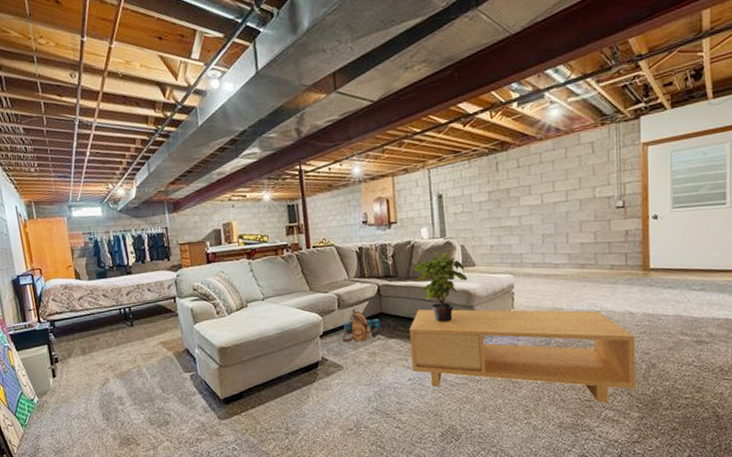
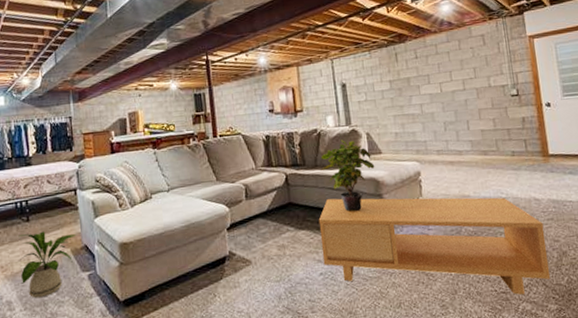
house plant: none [124,335,178,395] -> present [18,231,77,299]
backpack: present [343,308,381,342] -> none [251,198,290,235]

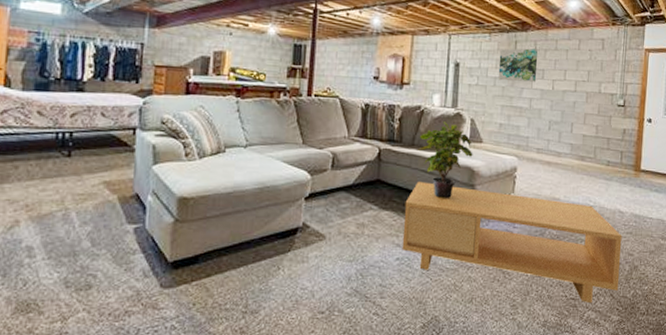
house plant: present [18,231,77,299] -> none [50,171,128,247]
wall art: none [382,57,423,93] -> present [498,48,539,82]

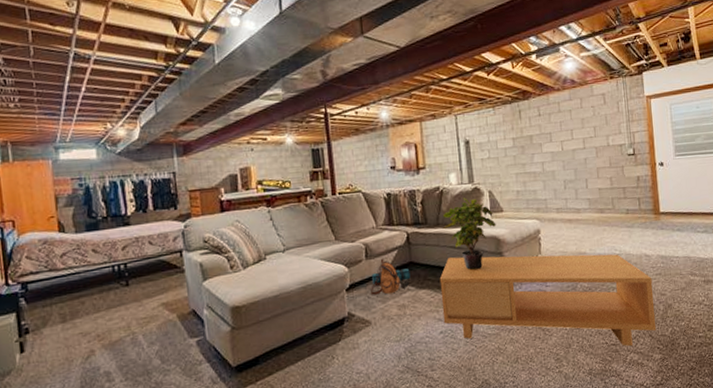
backpack: none [331,171,376,210] -> present [371,258,411,295]
wall art: present [498,48,539,82] -> none [505,114,545,151]

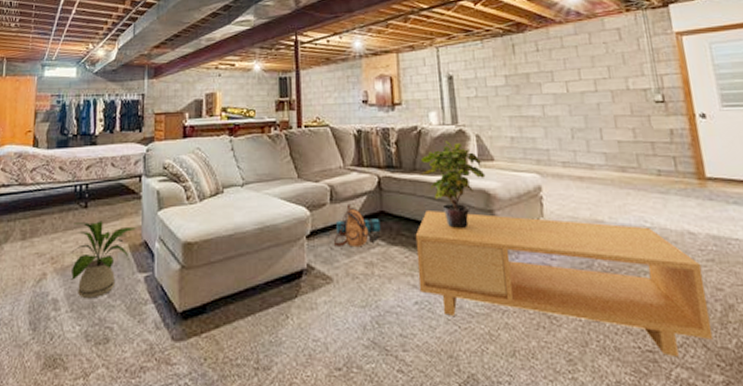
house plant: none [116,296,184,368] -> present [71,221,137,299]

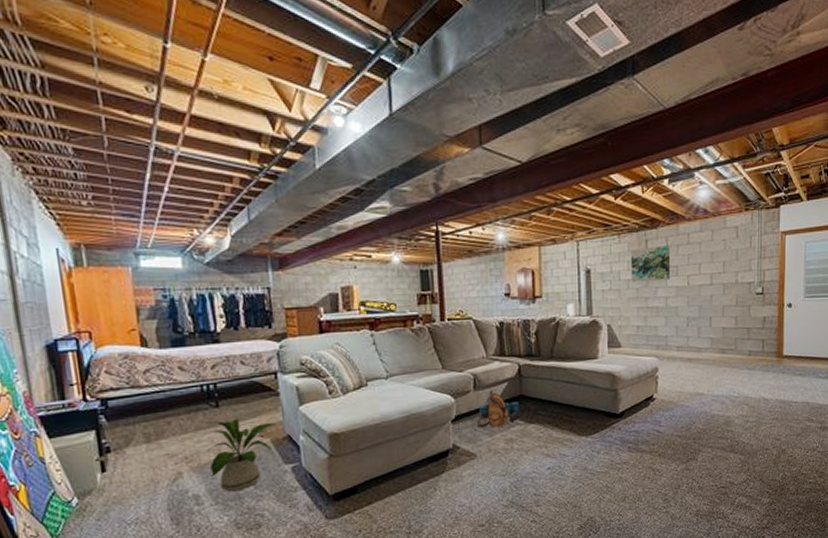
coffee table: present [415,211,714,358] -> none [550,392,768,490]
potted plant: present [420,141,486,228] -> none [557,330,613,406]
wall art: none [496,50,545,89] -> present [630,245,671,283]

